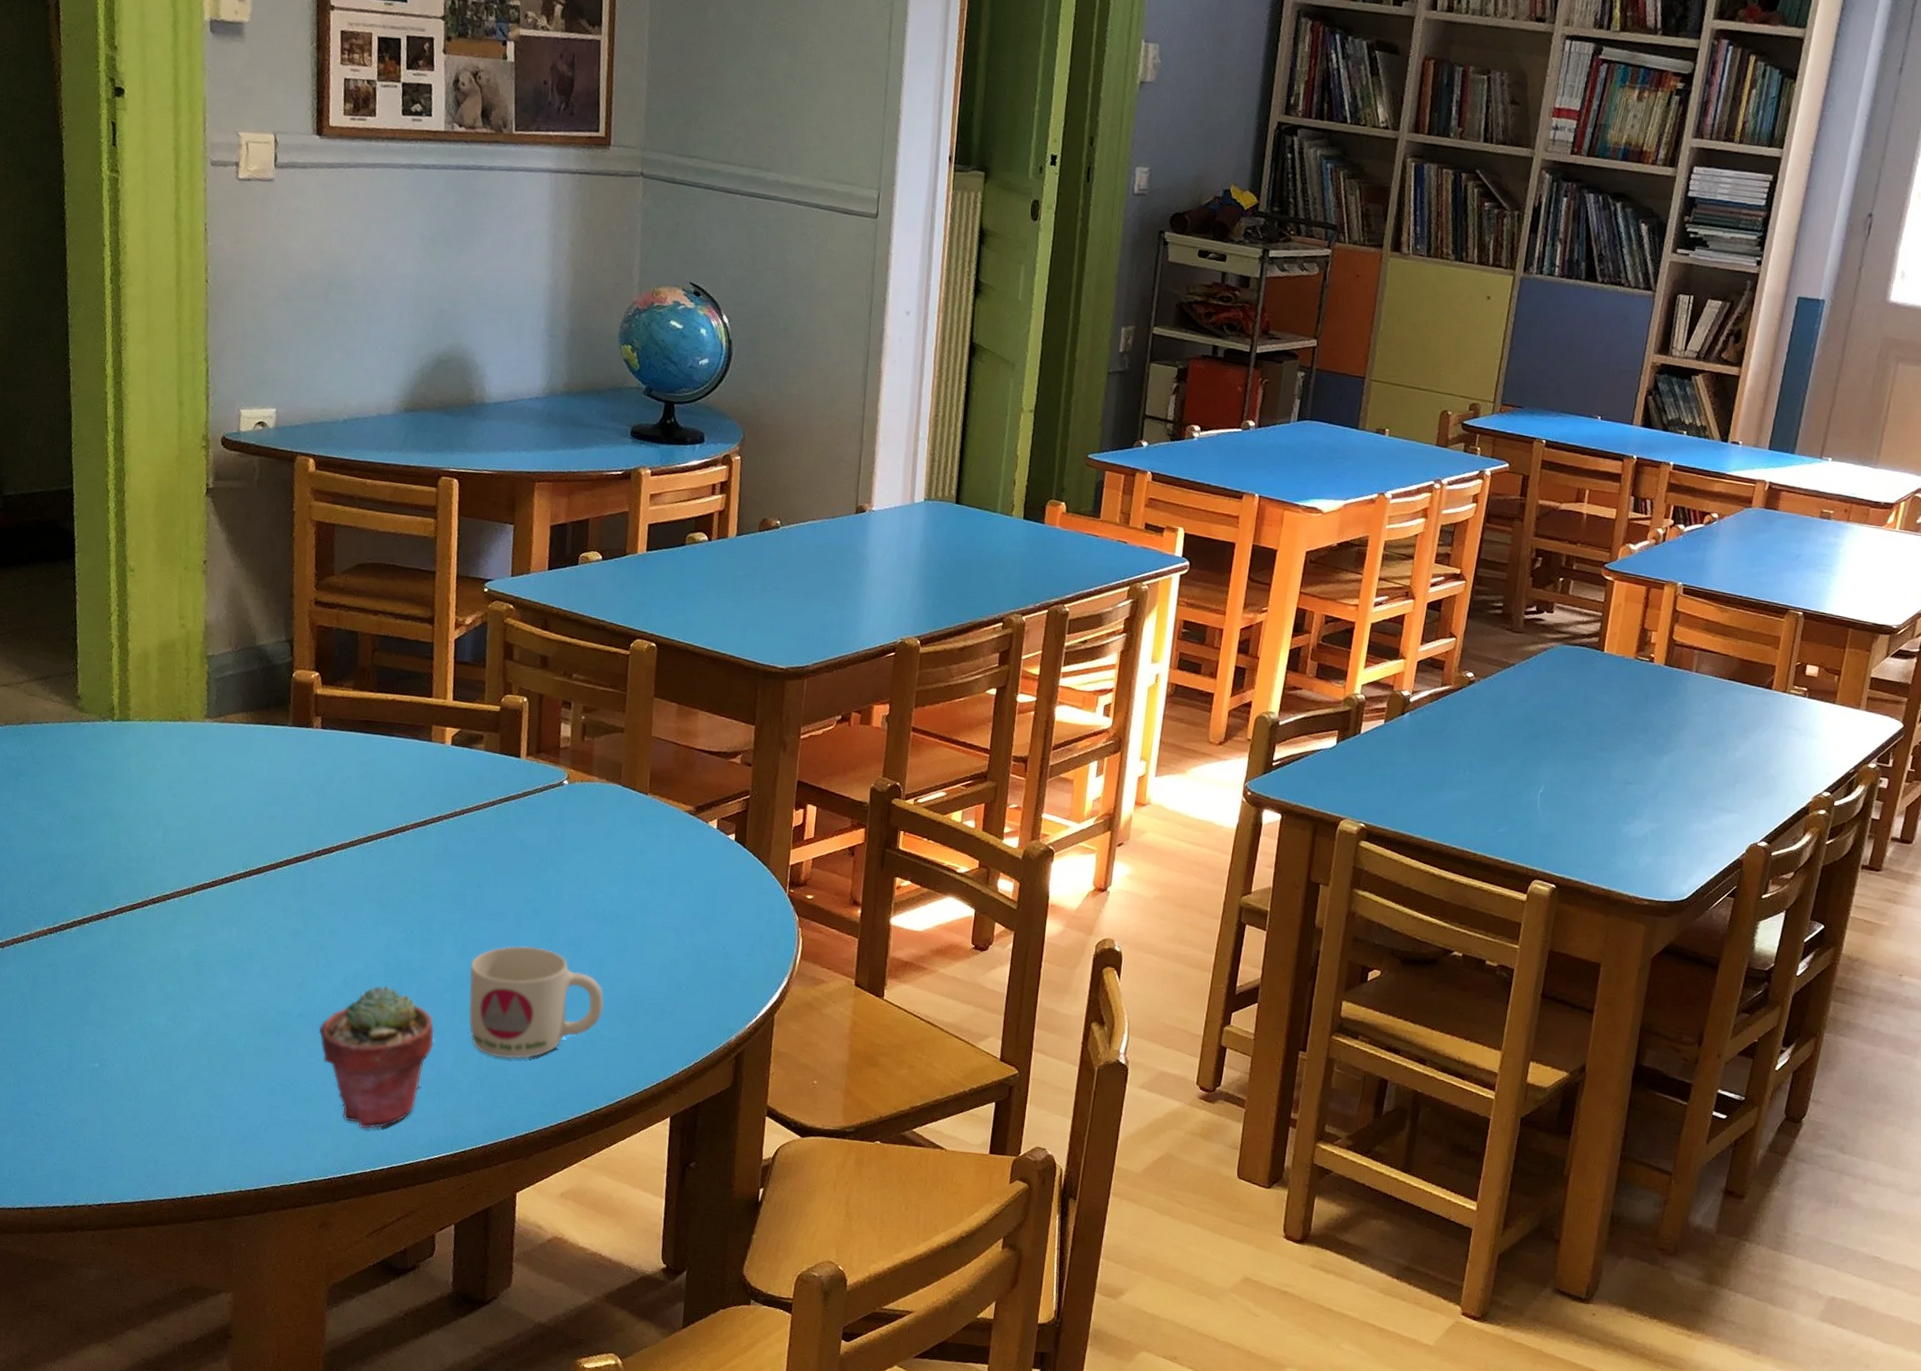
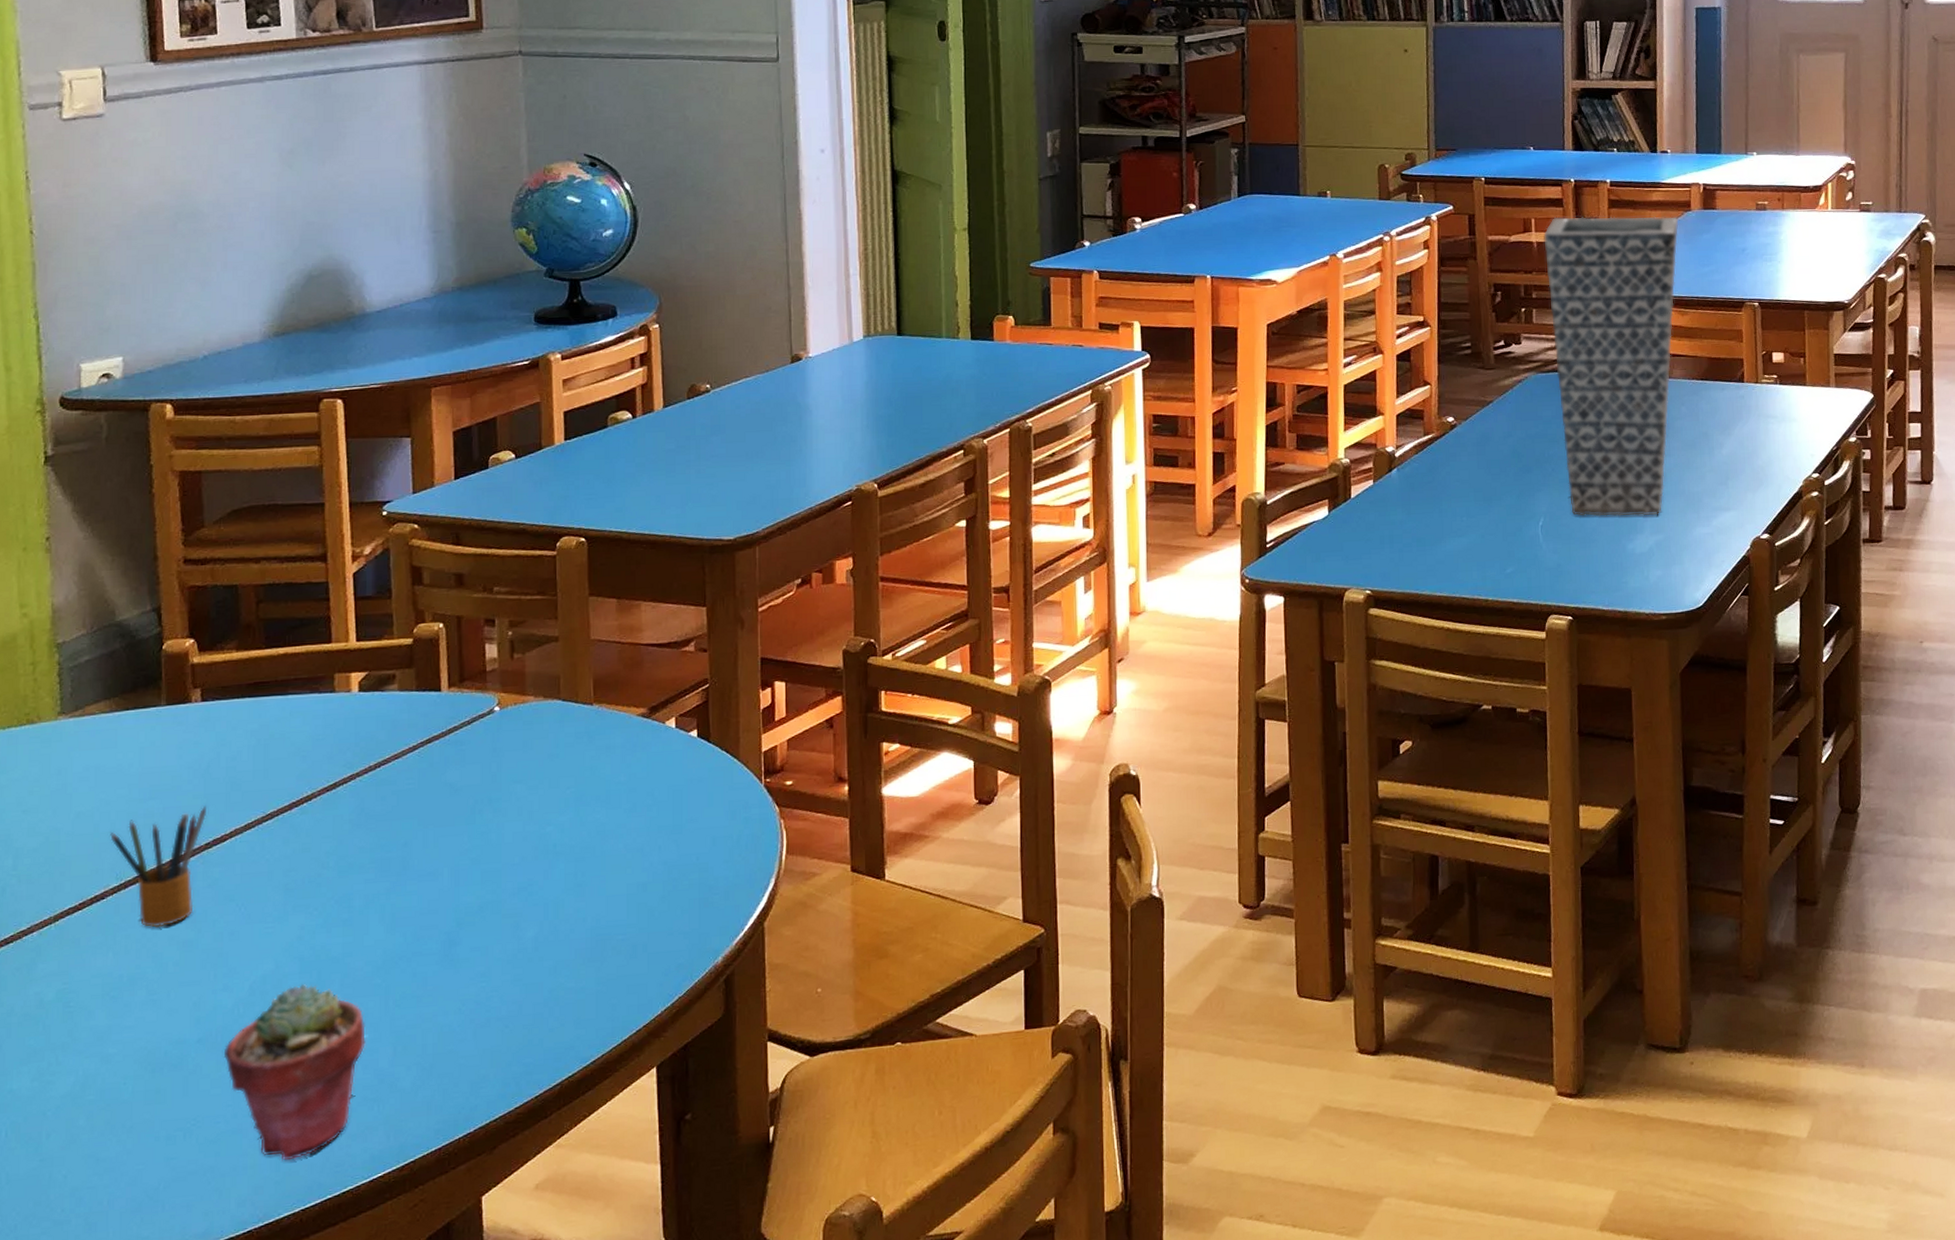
pencil box: none [240,818,319,915] -> present [110,805,206,928]
mug: present [468,945,605,1059] -> none [402,901,566,1041]
vase: none [1573,491,1736,804] -> present [1543,216,1679,517]

